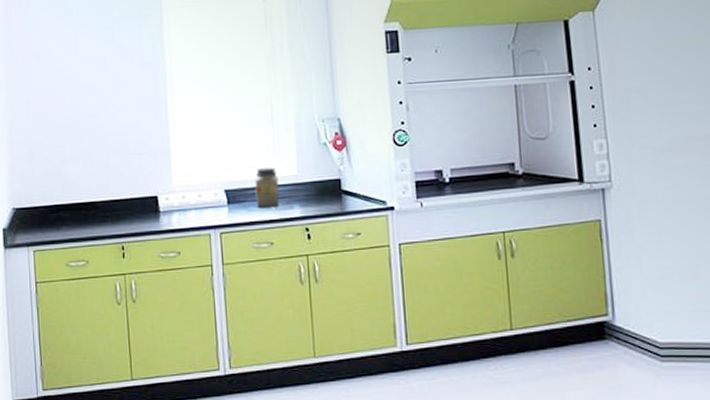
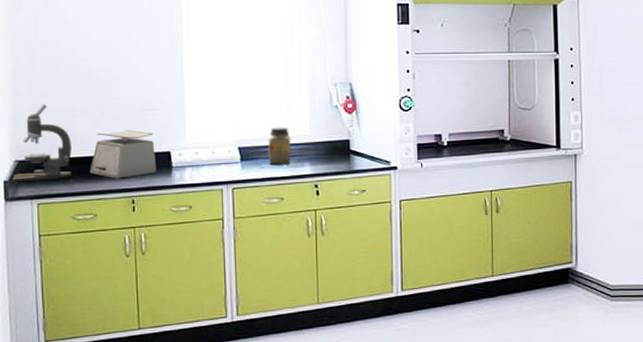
microscope: none [10,152,64,230] -> present [12,104,72,183]
scale: none [81,175,145,225] -> present [89,129,157,179]

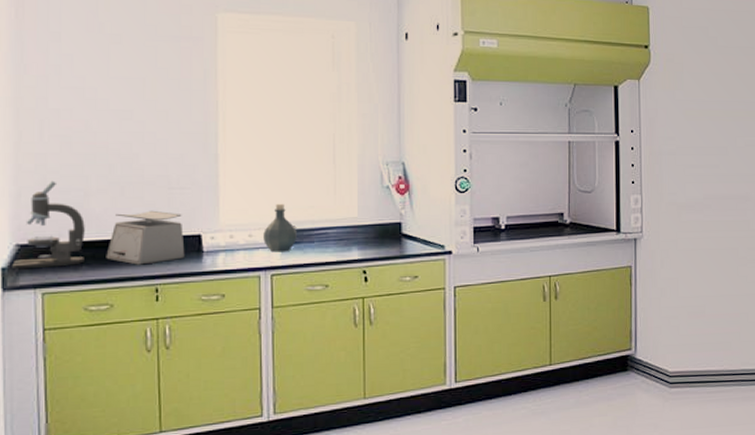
flask: none [225,123,255,168] -> present [263,203,297,252]
jar: present [268,127,291,164] -> none [312,208,338,249]

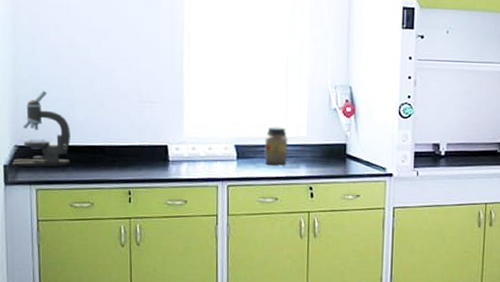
scale: present [106,210,185,265] -> none [87,121,153,170]
flask: present [263,203,297,252] -> none [221,120,251,165]
jar: none [312,208,338,249] -> present [264,127,288,165]

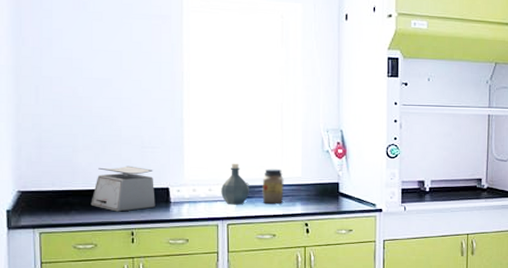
microscope: present [12,90,70,167] -> none [15,138,73,212]
scale: none [87,121,153,170] -> present [91,165,155,212]
flask: none [221,120,251,165] -> present [221,163,249,205]

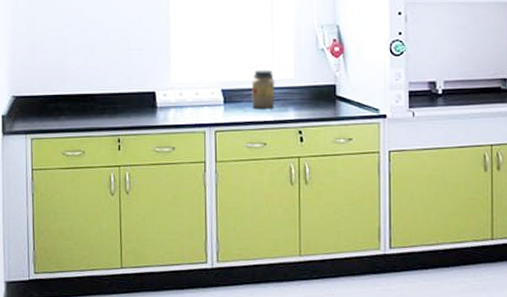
scale: present [91,165,155,212] -> none [79,69,142,117]
flask: present [221,163,249,205] -> none [208,64,238,110]

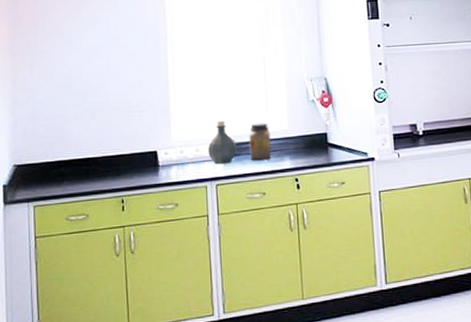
flask: none [208,64,238,110] -> present [208,120,236,164]

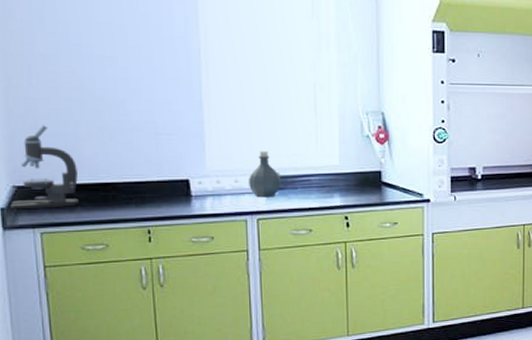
microscope: none [11,110,65,186] -> present [10,125,79,210]
jar: present [249,123,272,160] -> none [295,156,320,195]

